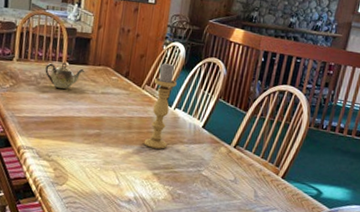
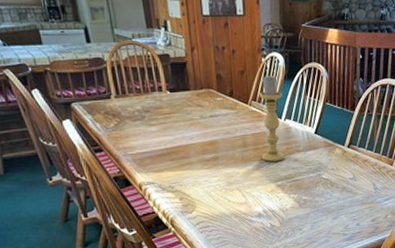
teapot: present [45,62,84,90] -> none [146,91,188,120]

